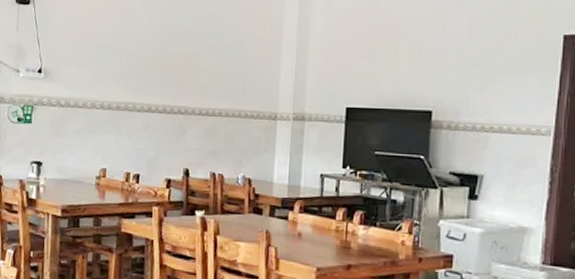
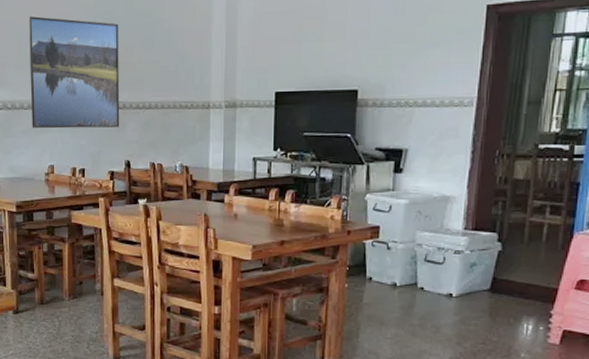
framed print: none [85,13,186,133] -> present [28,16,120,129]

